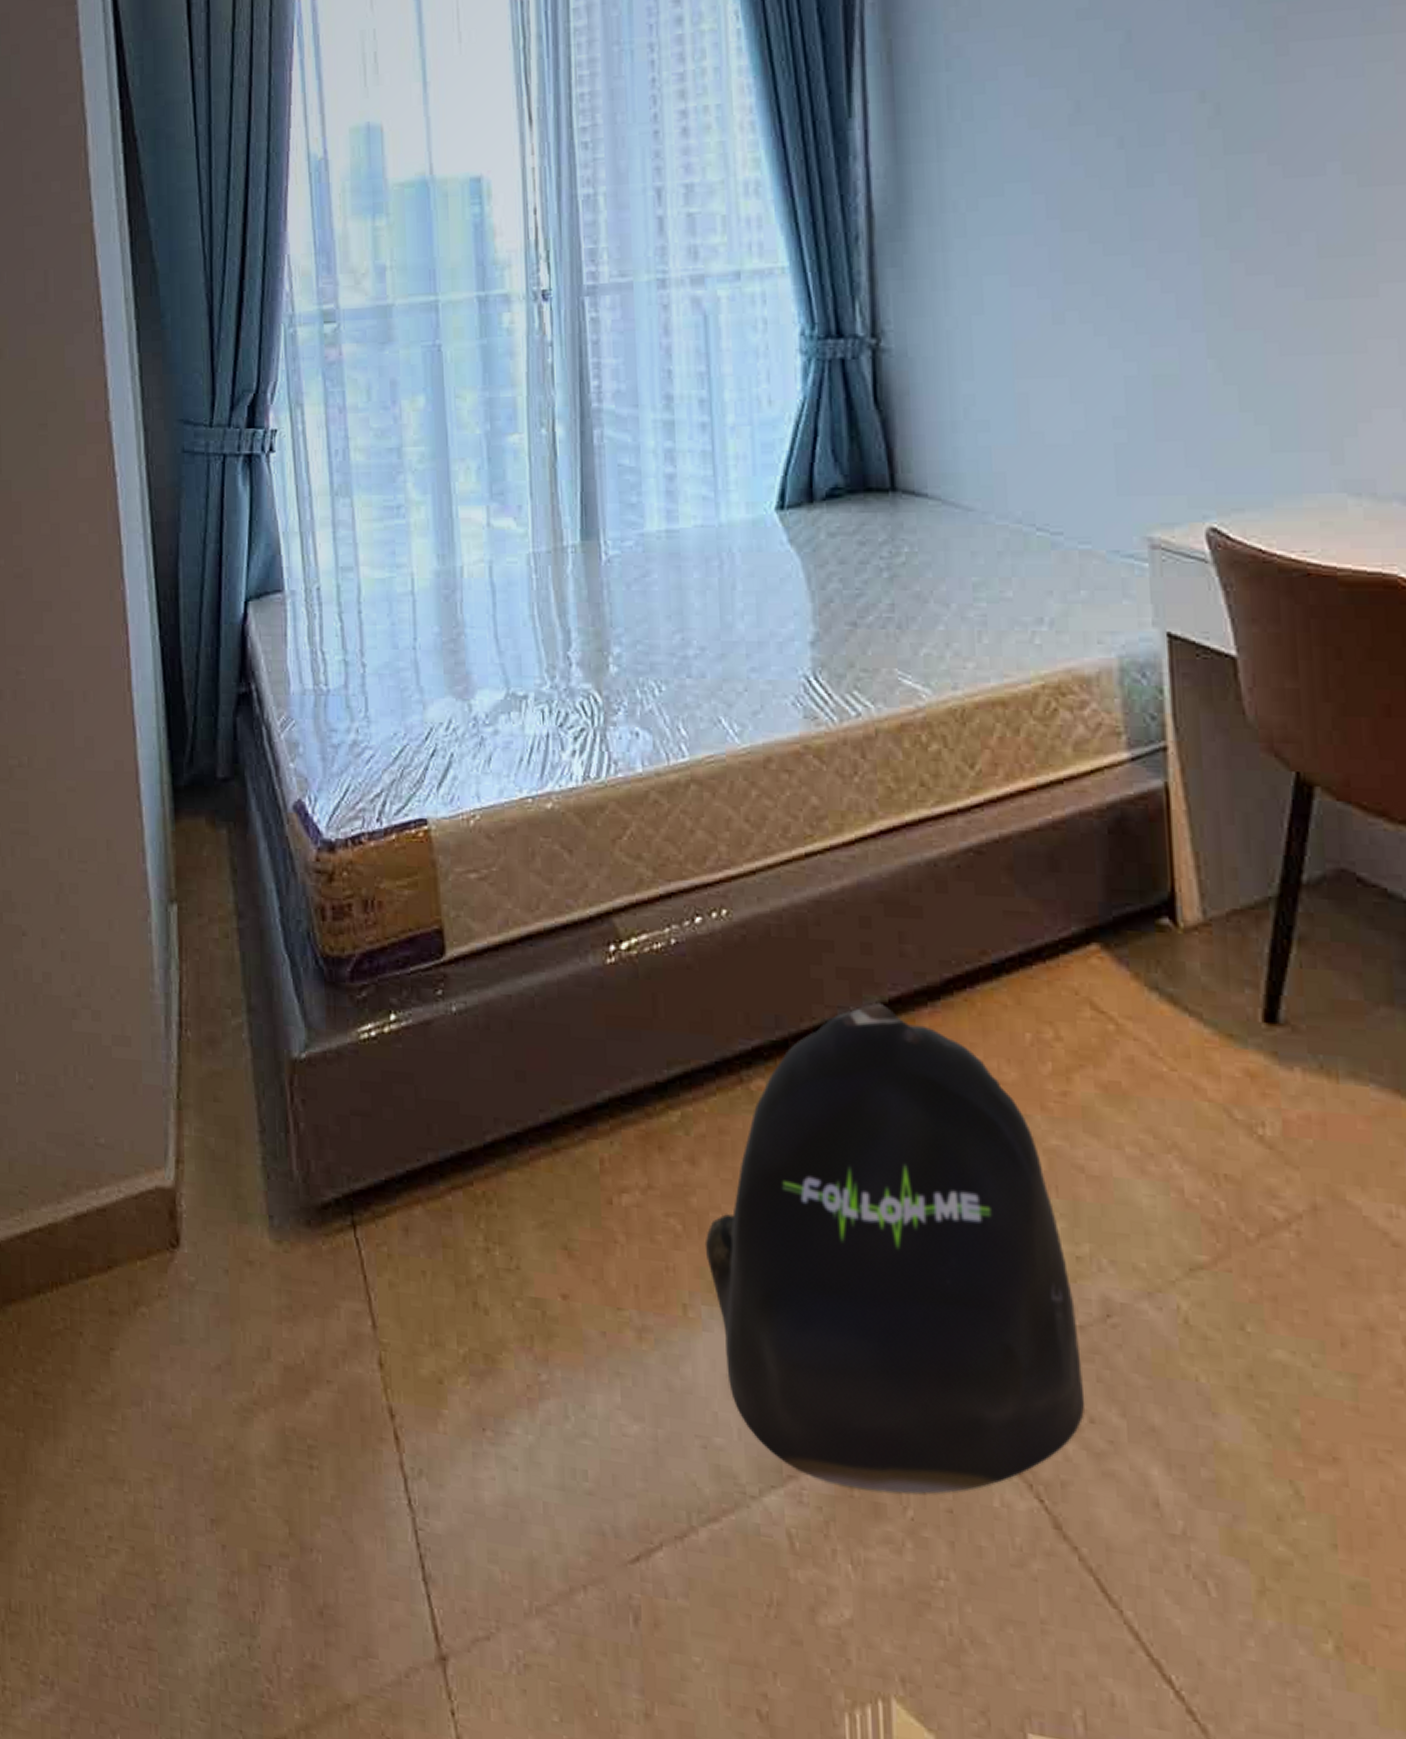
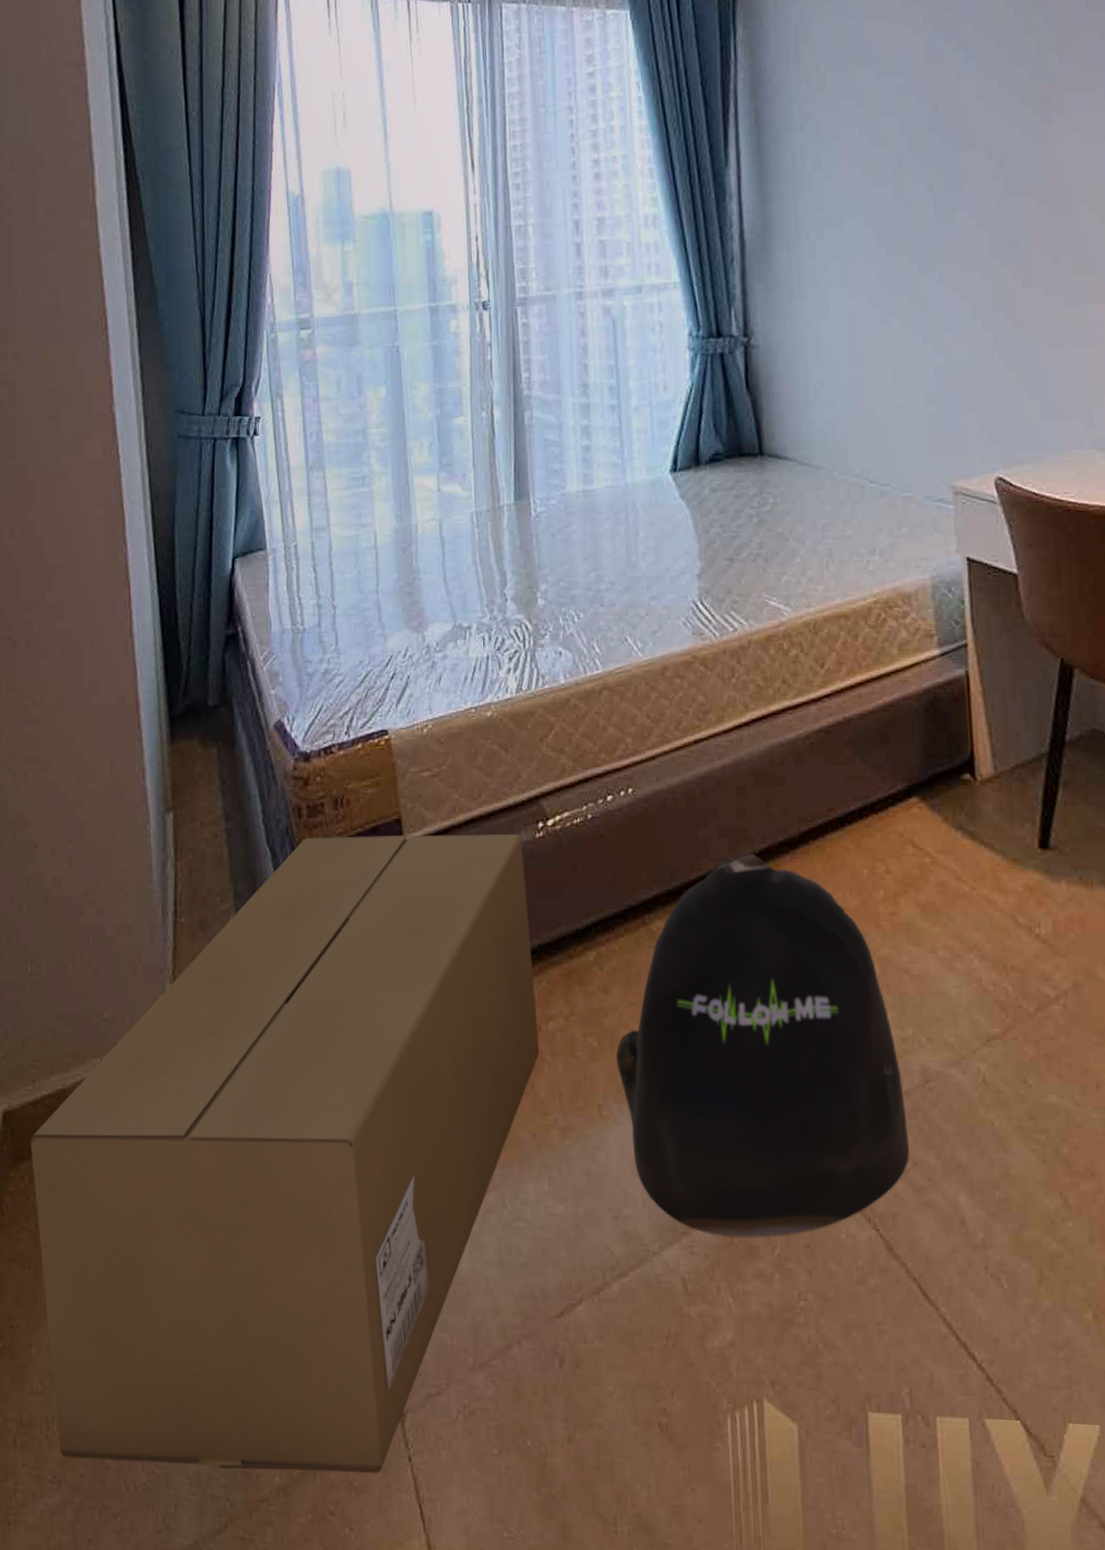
box: none [18,944,611,1726] -> present [30,834,540,1474]

